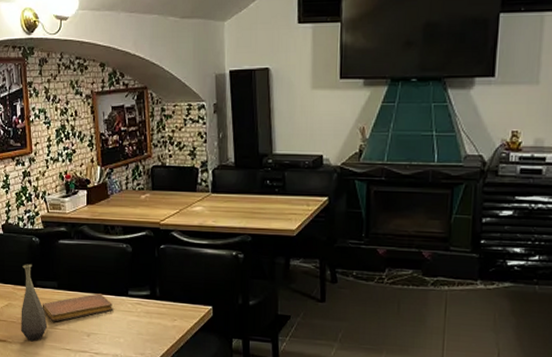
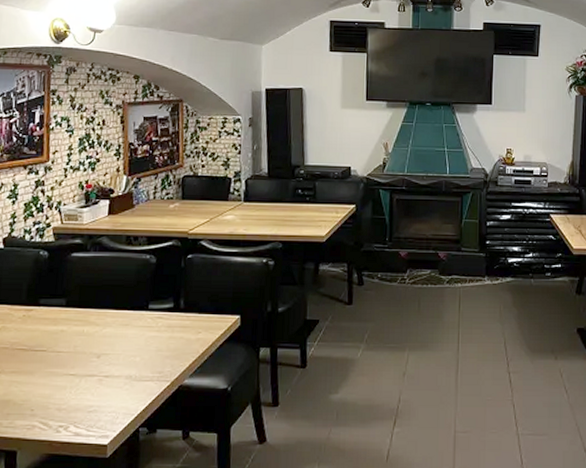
bottle: present [21,264,47,342] -> none [14,280,48,369]
notebook: present [42,293,114,322] -> none [44,309,131,344]

